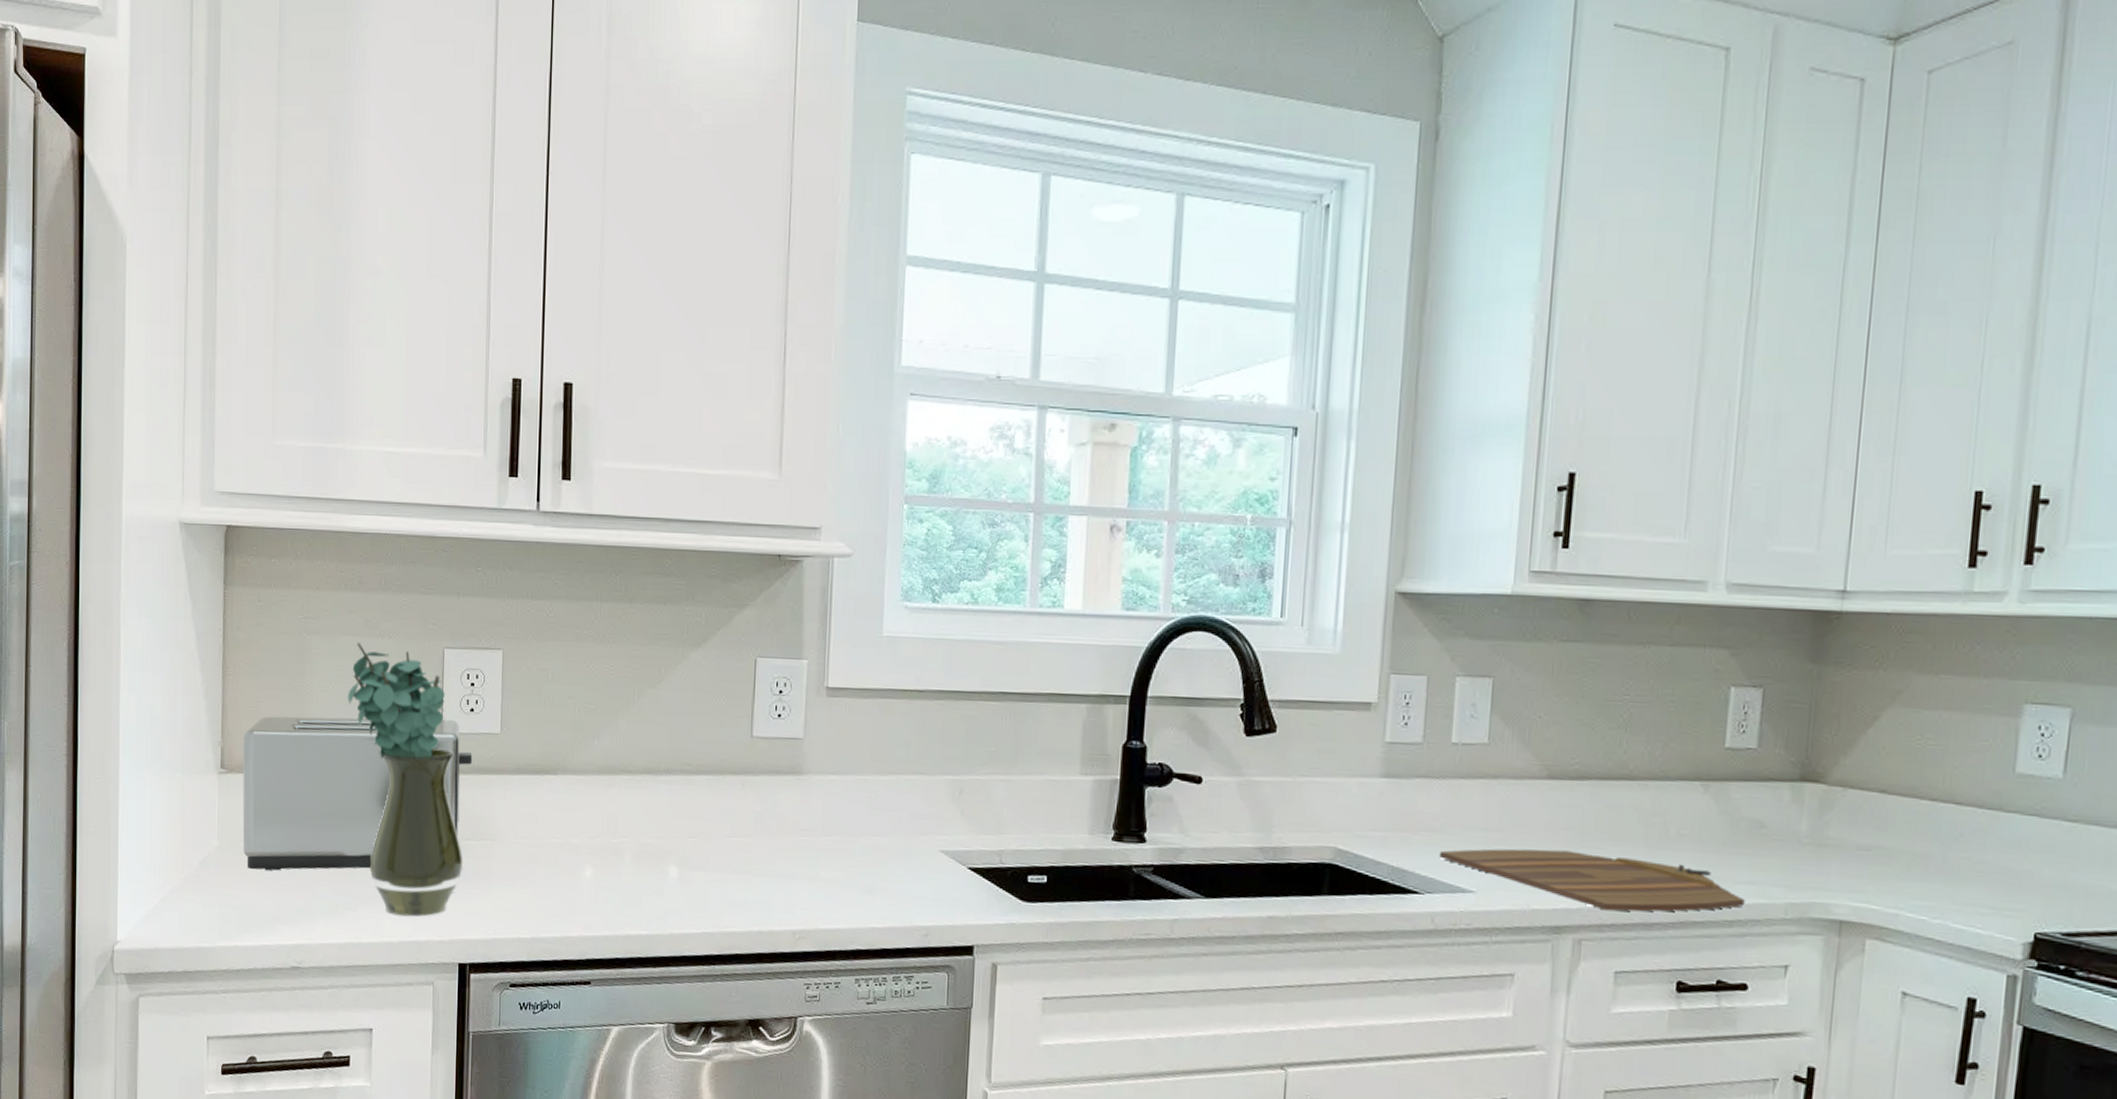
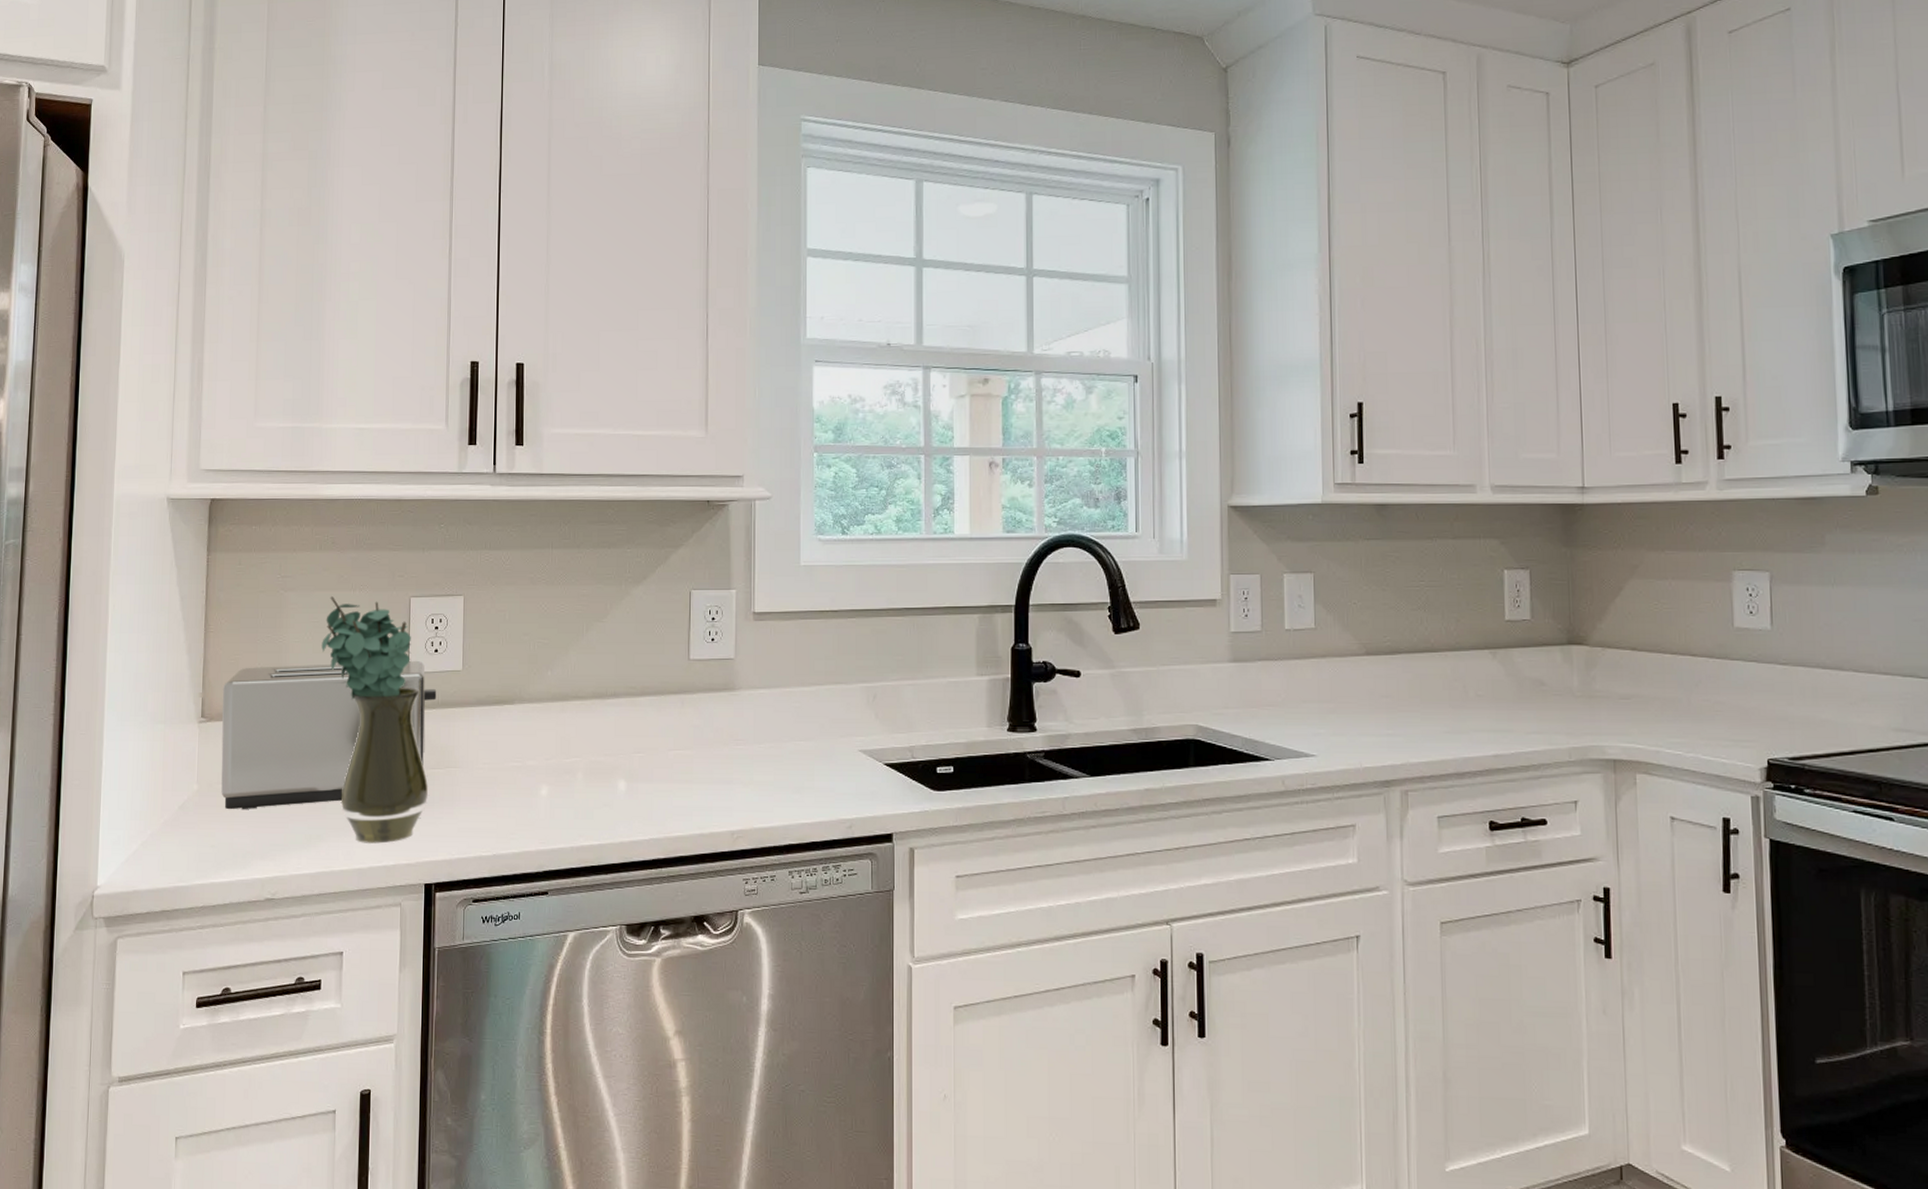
cutting board: present [1439,848,1745,912] -> none [1283,715,1536,764]

